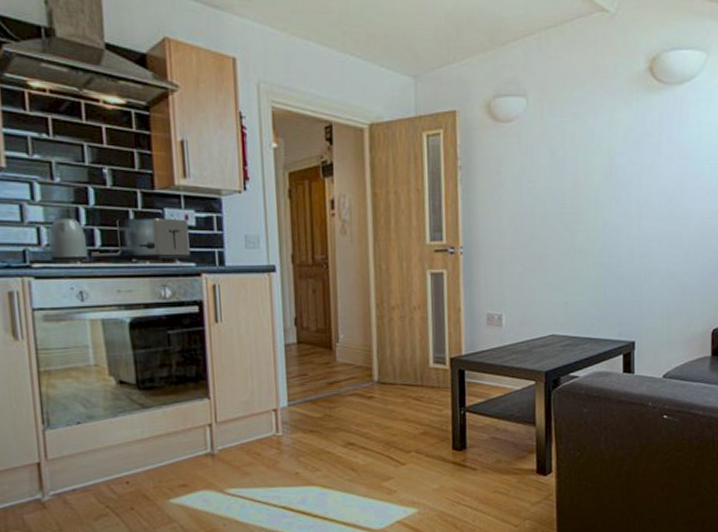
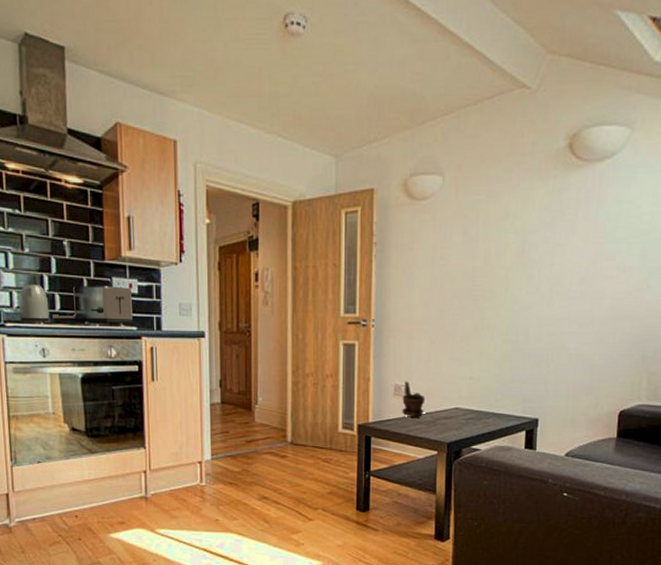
potted plant: none [496,308,520,347] -> present [402,380,426,417]

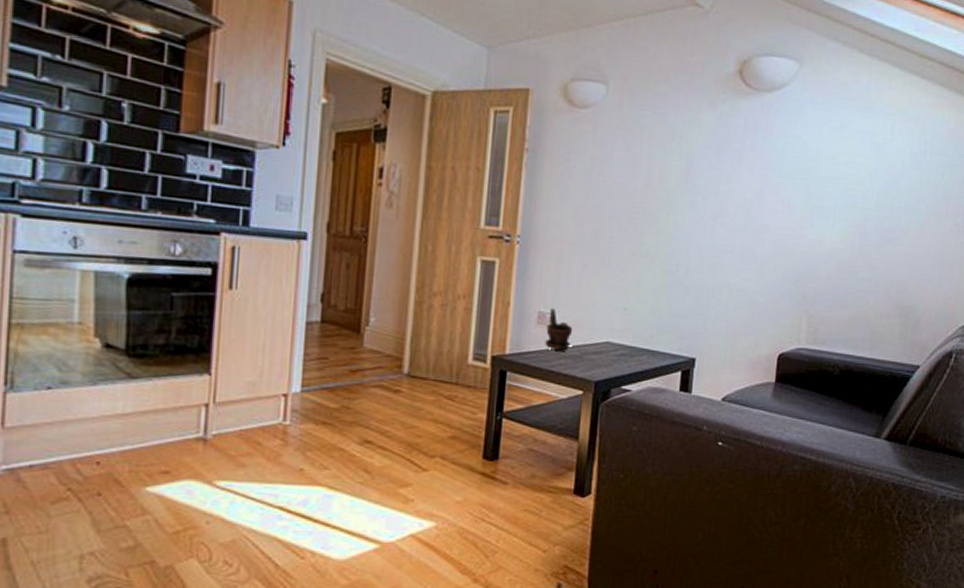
kettle: present [19,283,50,322] -> none [45,150,91,203]
toaster: present [52,285,133,324] -> none [94,160,213,215]

